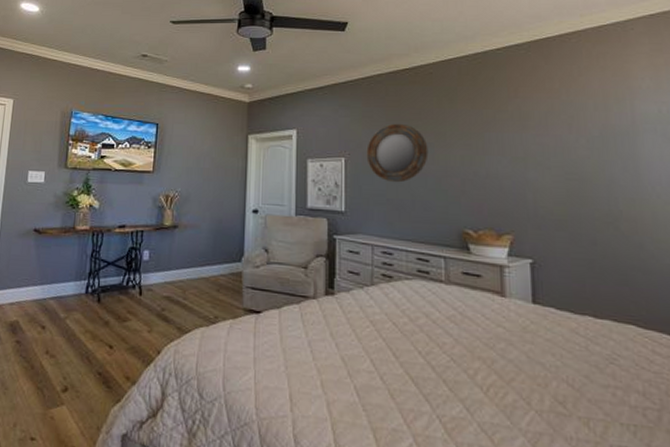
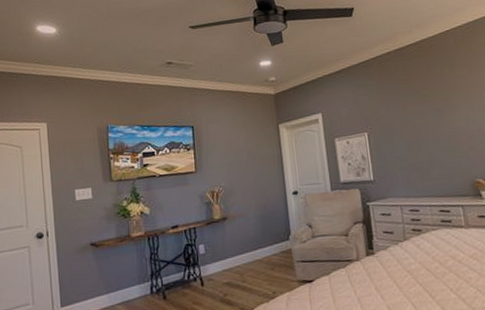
home mirror: present [366,123,429,183] -> none [385,94,439,148]

